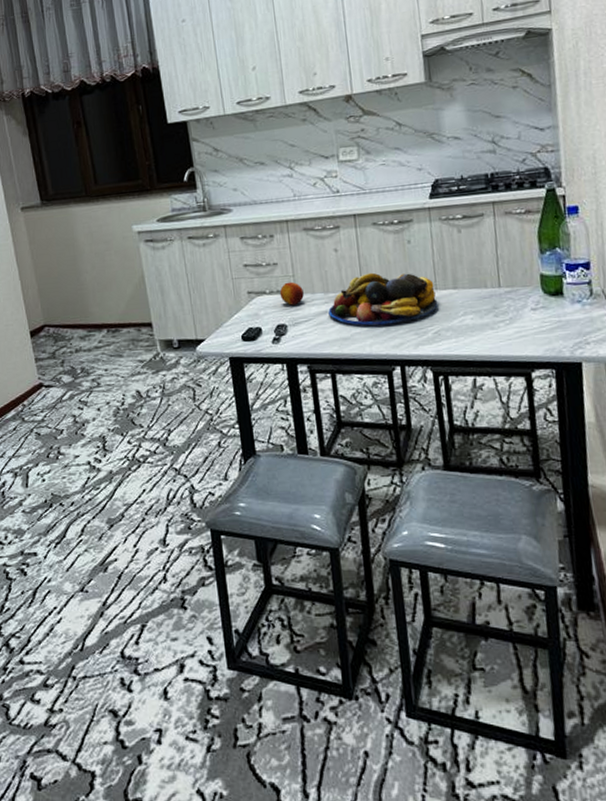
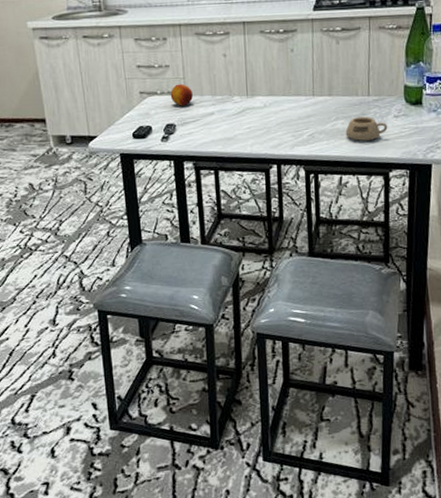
fruit bowl: present [328,272,438,326] -> none [215,78,314,128]
mug: none [476,310,525,338] -> present [345,116,388,141]

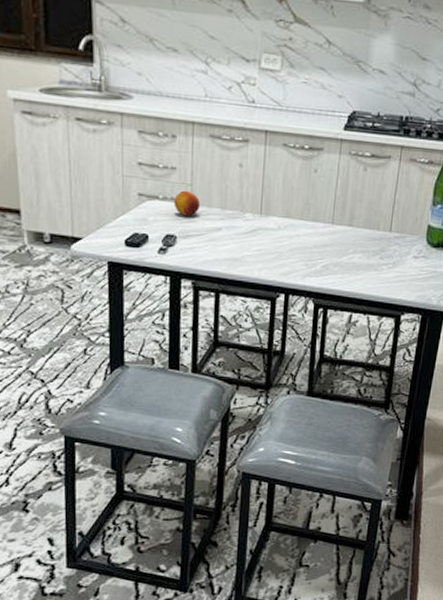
mug: present [345,116,388,141] -> none [361,253,406,279]

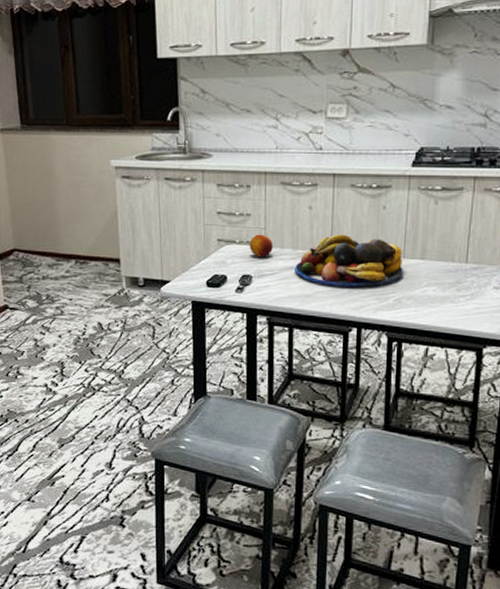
fruit bowl: none [223,195,332,253] -> present [295,234,403,288]

